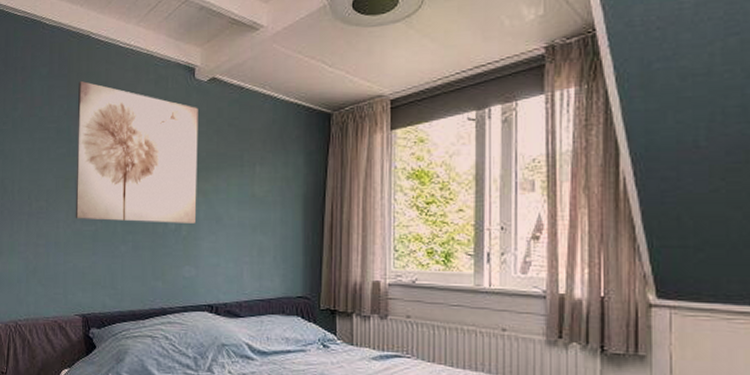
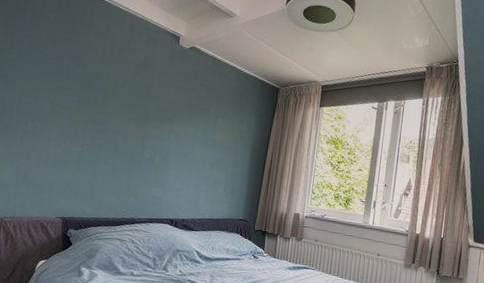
wall art: present [75,81,198,223] -> none [65,30,179,156]

